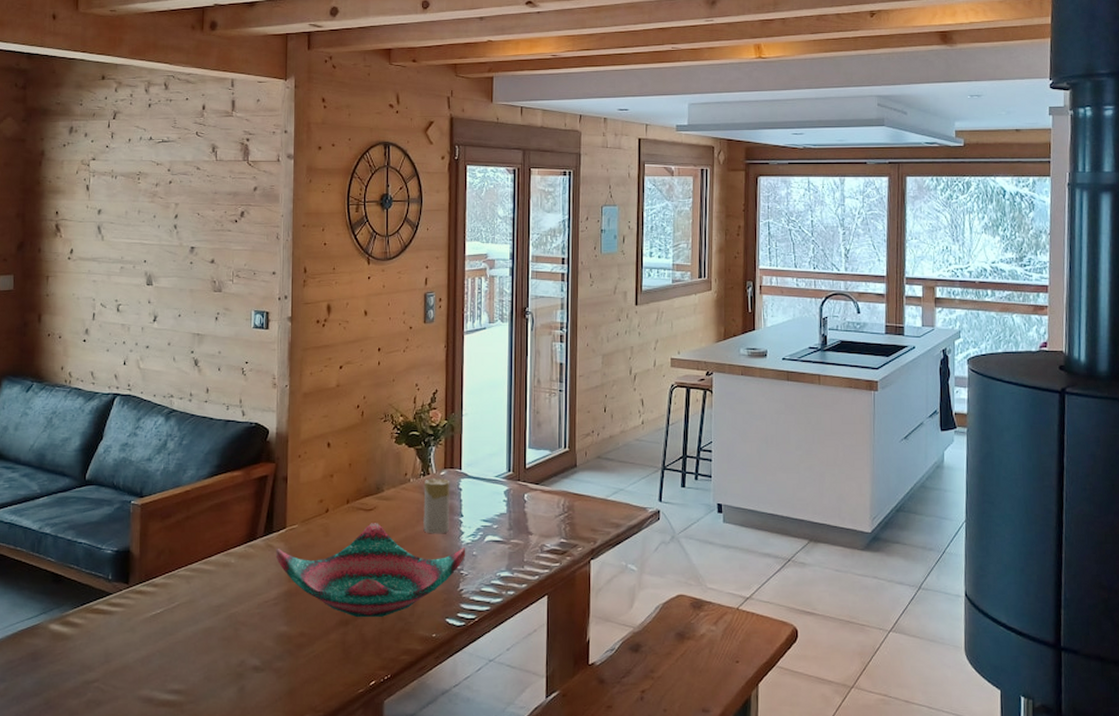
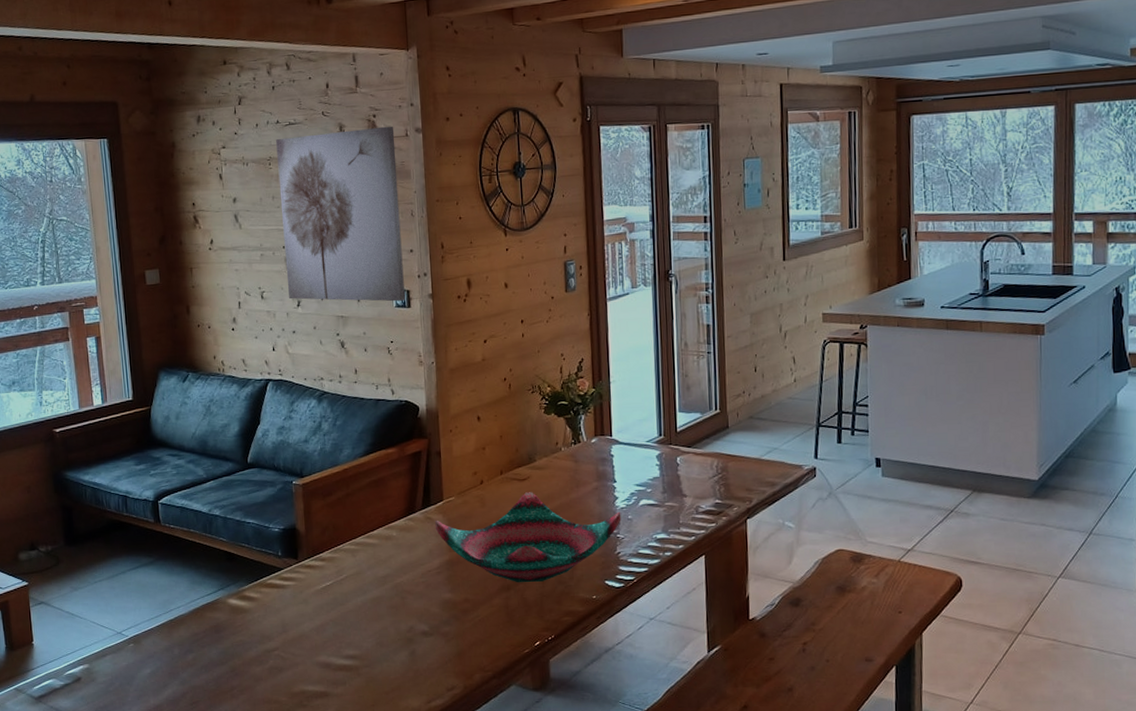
wall art: none [145,150,267,322] -> present [276,126,405,302]
candle: present [423,478,450,534] -> none [575,446,603,501]

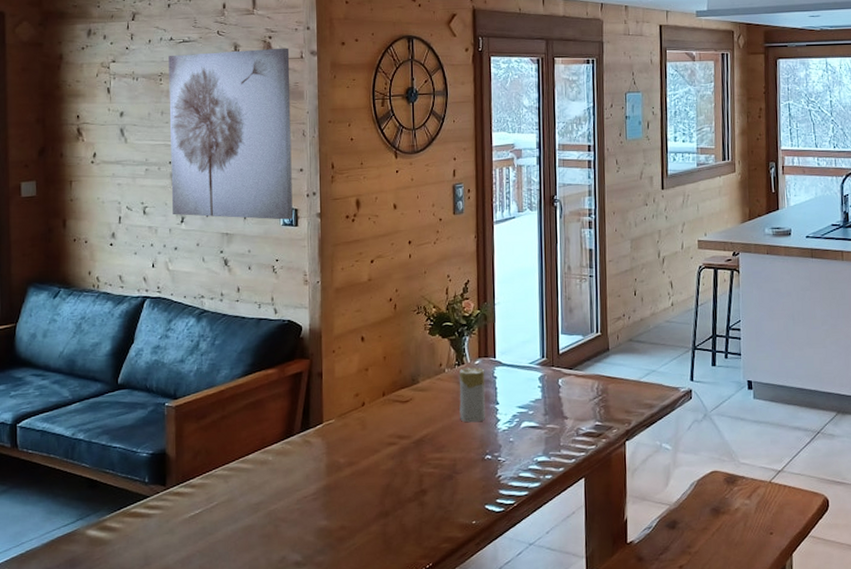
decorative bowl: present [434,492,621,583] -> none [313,414,503,509]
candle: none [575,446,603,501] -> present [458,367,486,423]

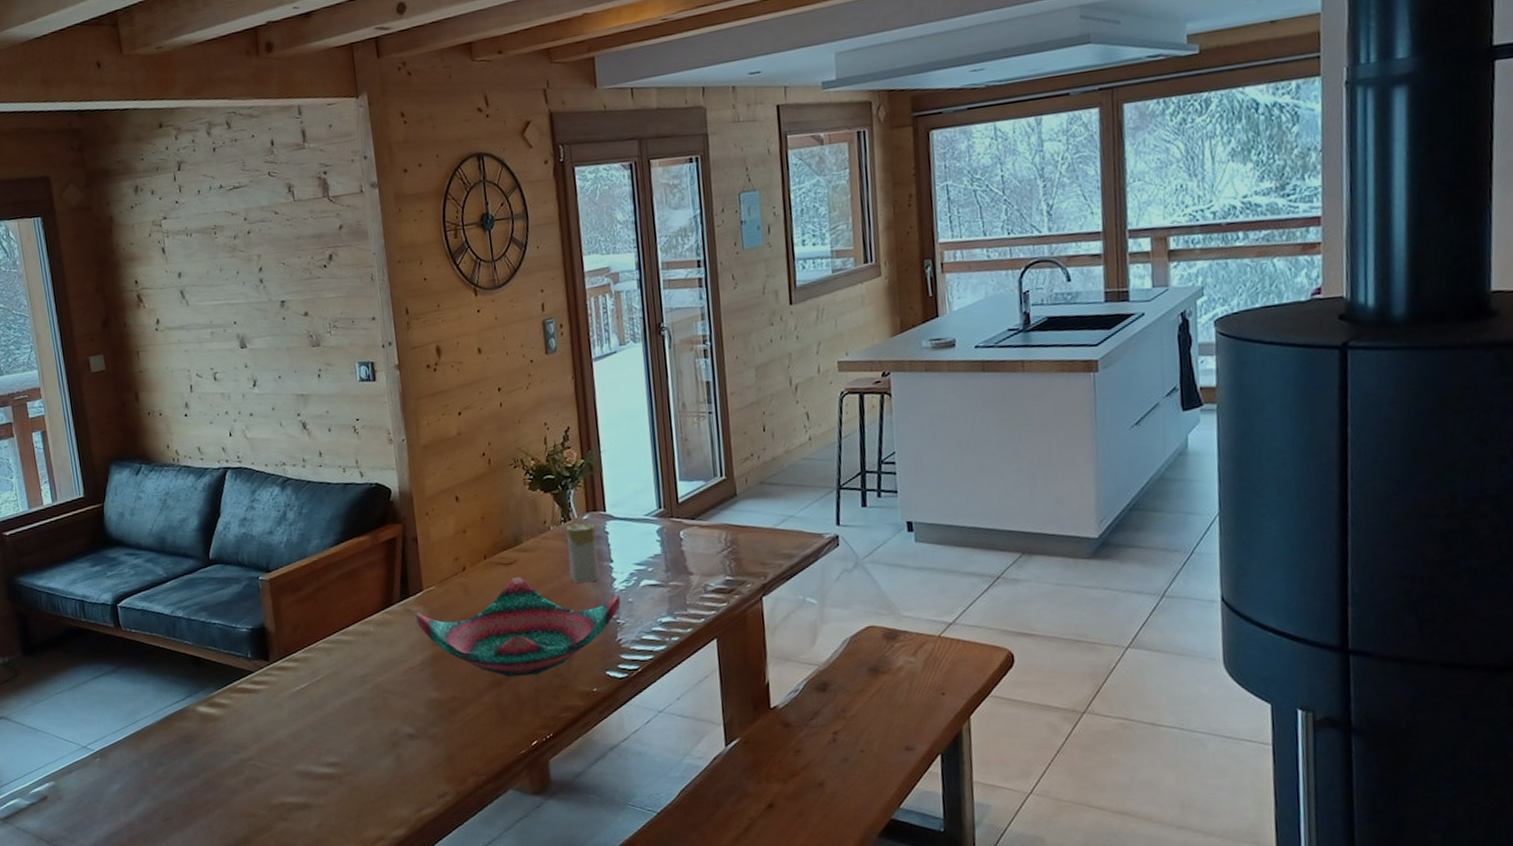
wall art: present [169,47,293,220] -> none [220,182,370,379]
decorative bowl: none [313,414,503,509] -> present [414,577,621,678]

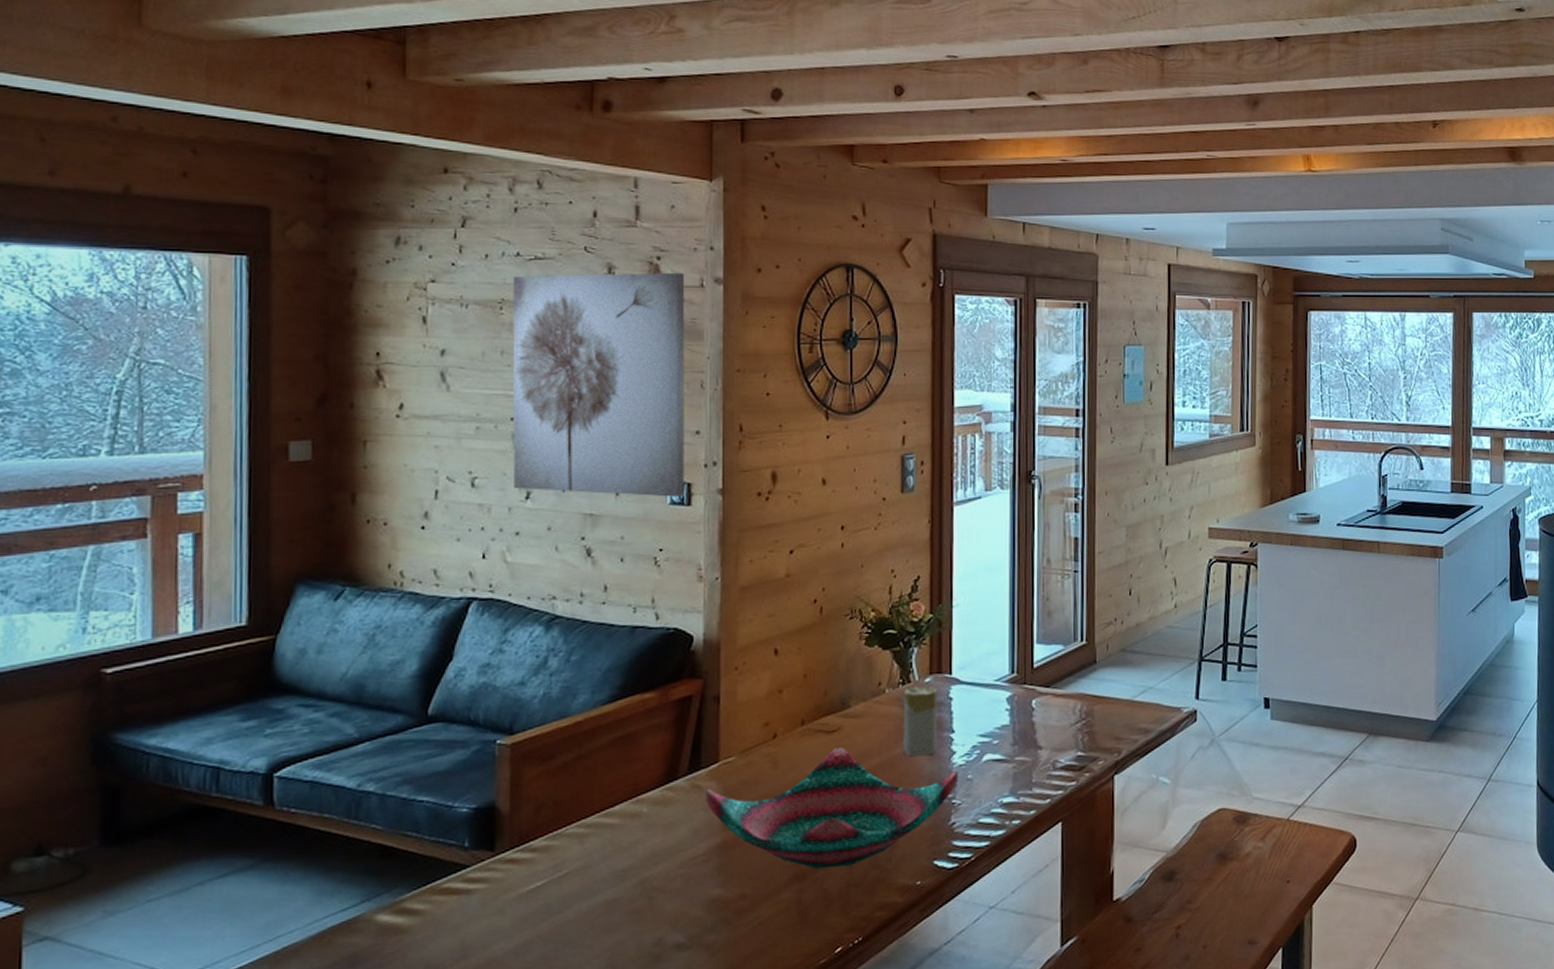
wall art: none [220,182,370,379] -> present [512,272,685,497]

